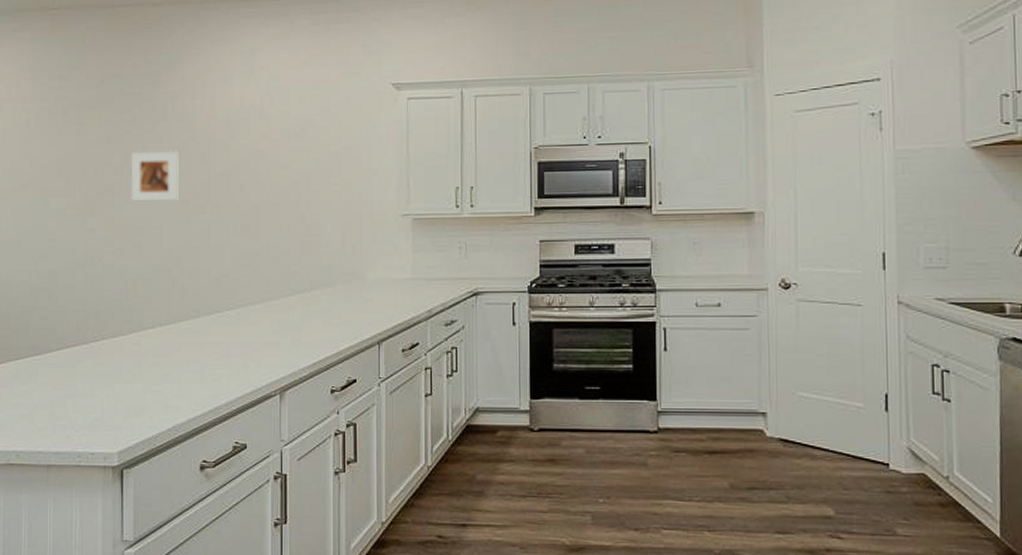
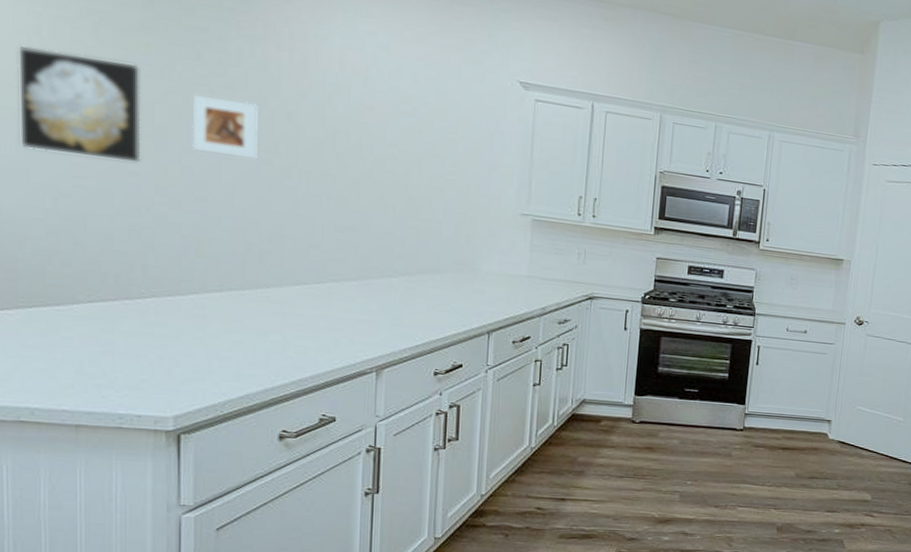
wall art: none [15,135,95,221] -> present [19,46,141,163]

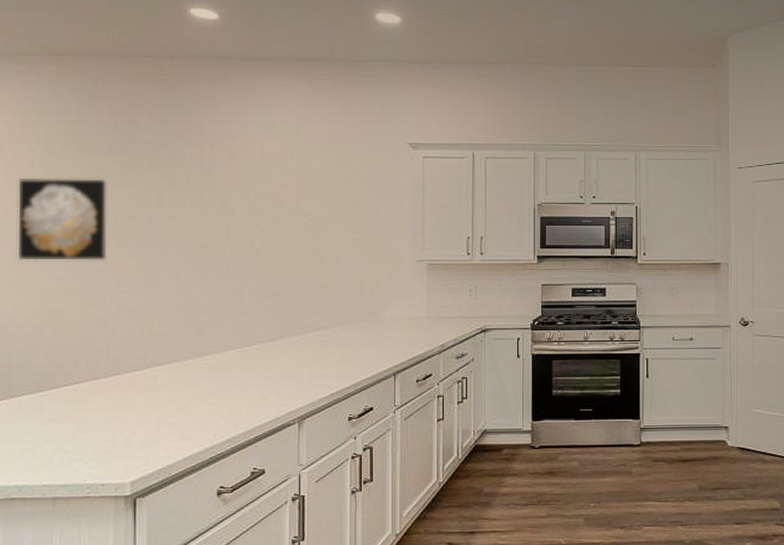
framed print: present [191,95,258,159] -> none [145,196,197,244]

